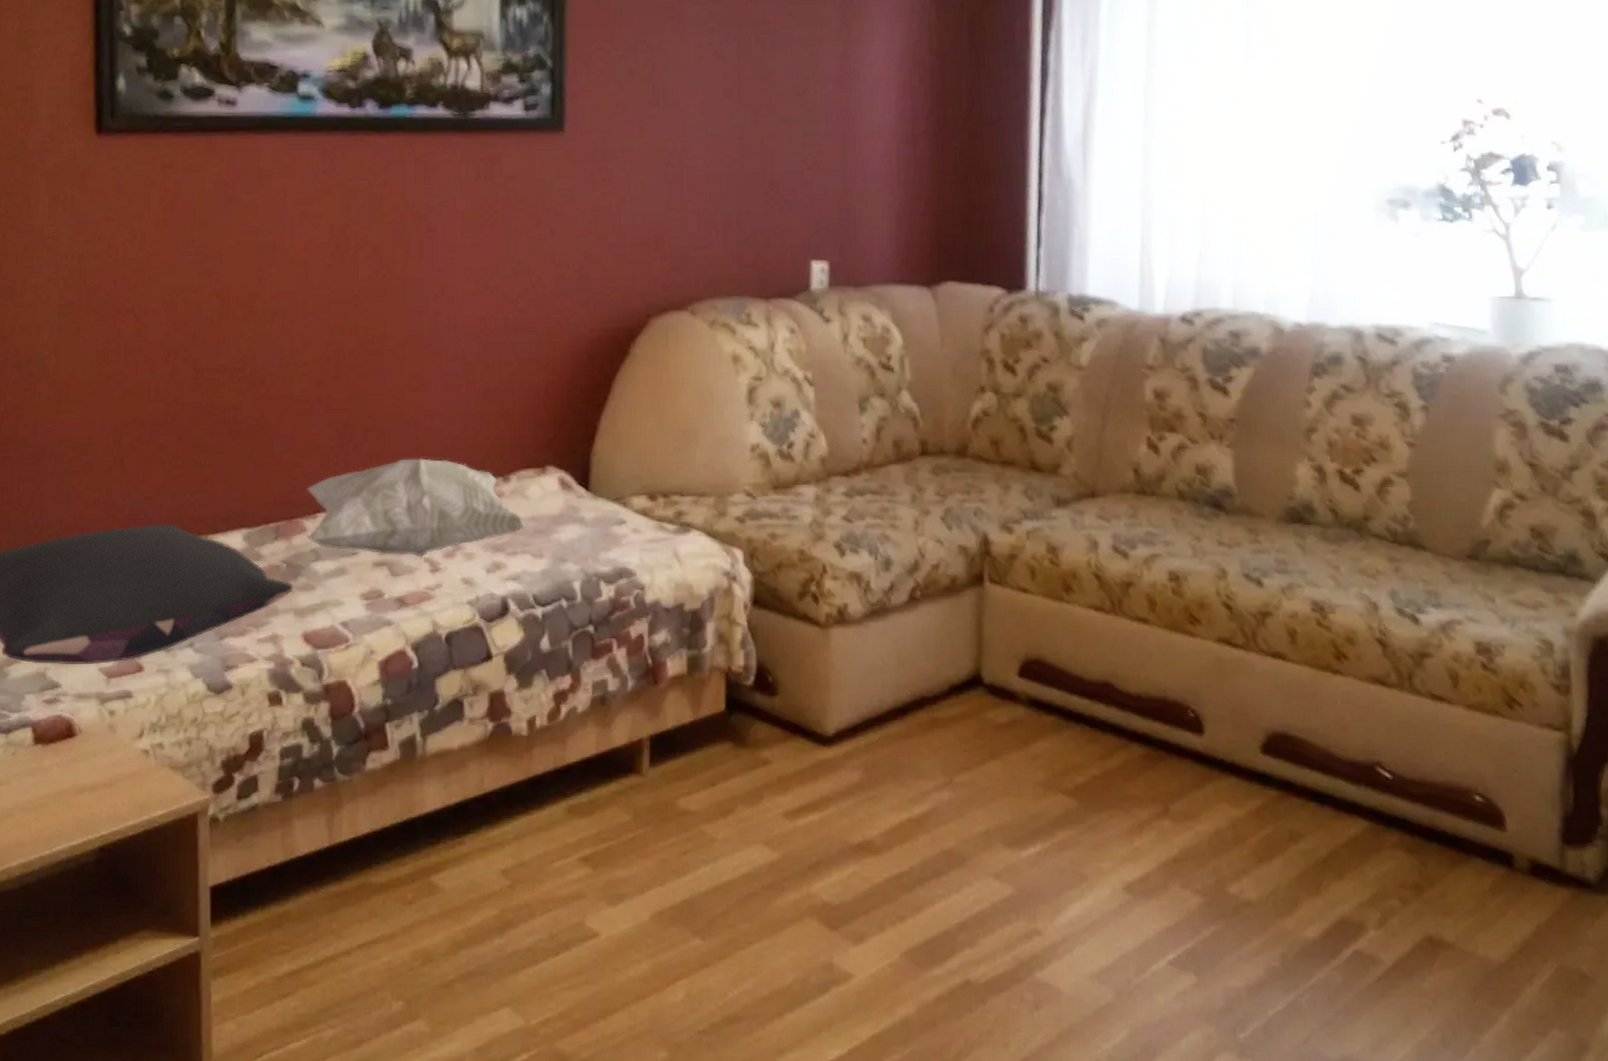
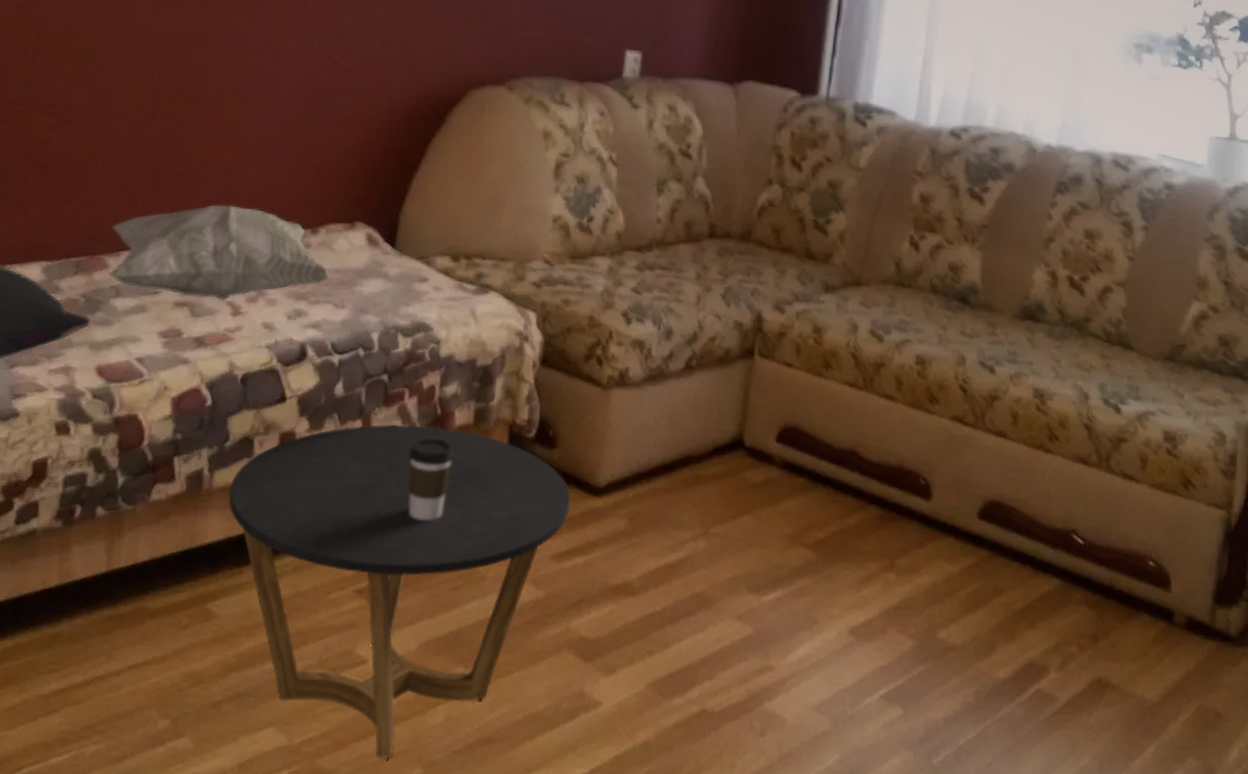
side table: none [443,678,799,1041] -> present [228,424,571,760]
coffee cup: none [623,691,670,780] -> present [408,438,454,521]

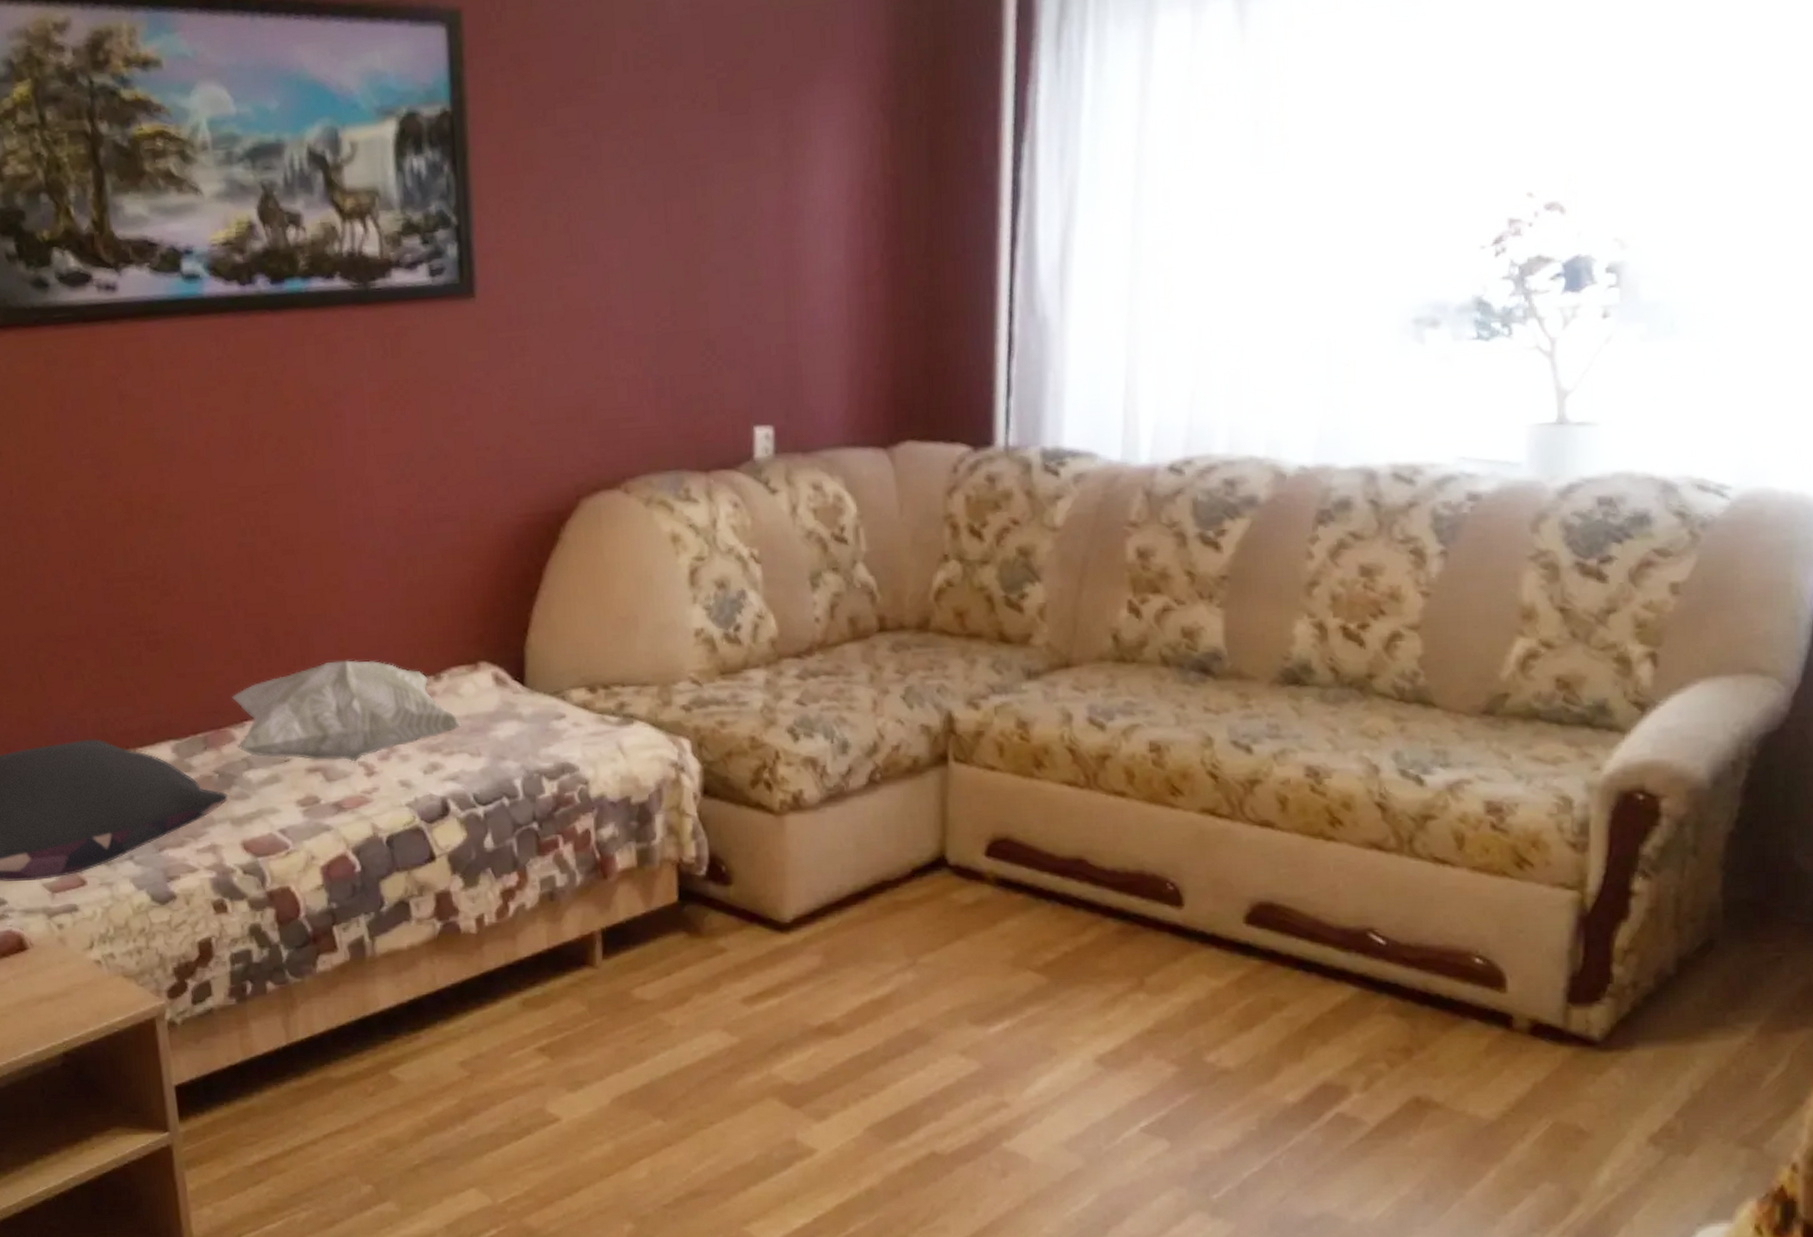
side table: present [228,424,571,760] -> none [392,873,756,1216]
coffee cup: present [408,438,454,521] -> none [572,885,621,972]

